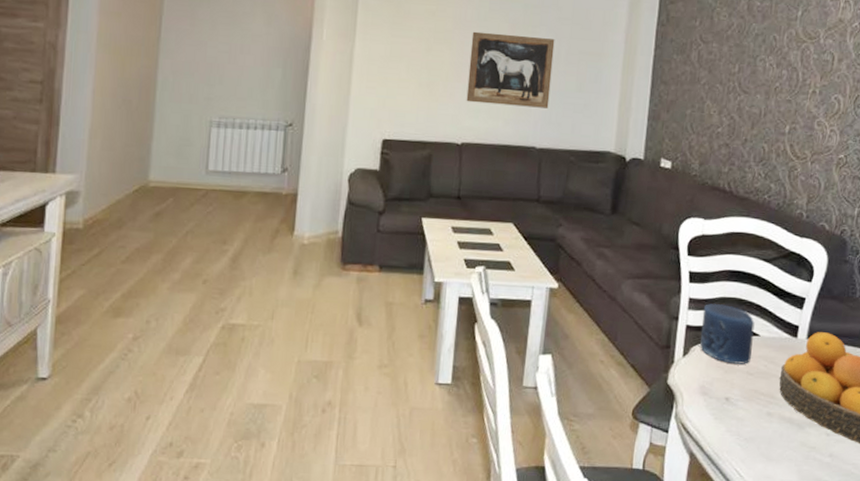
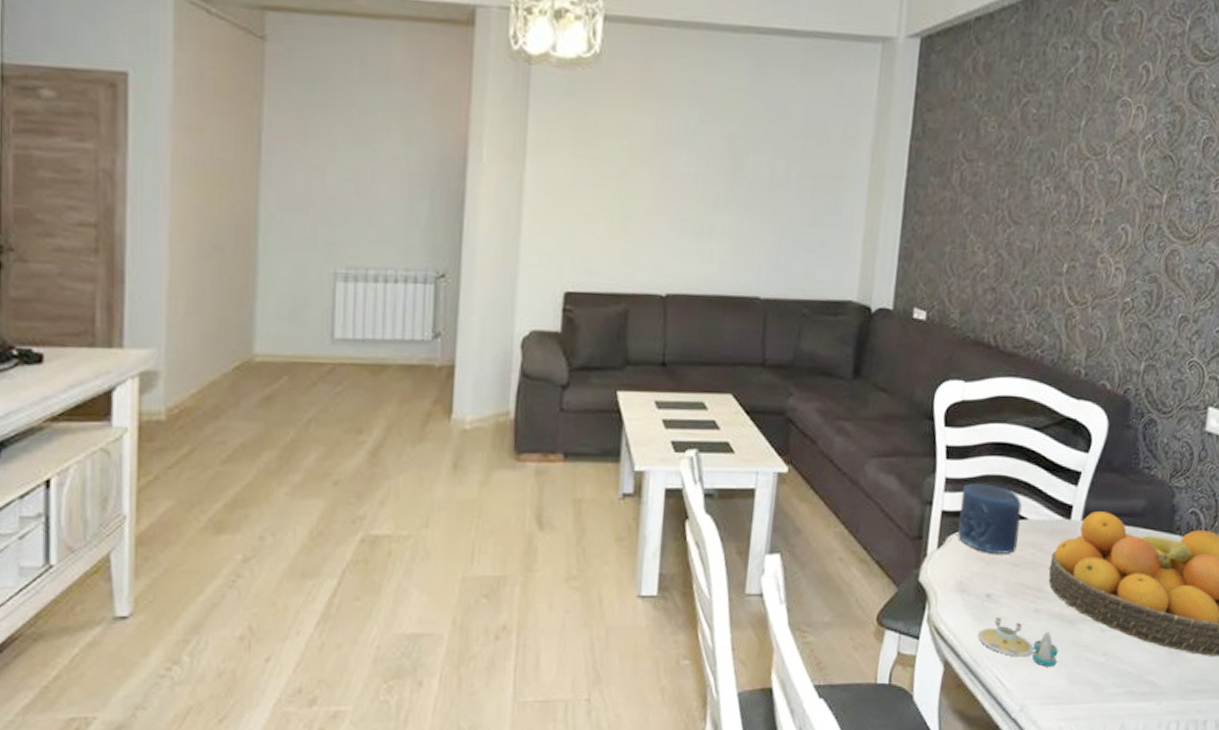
wall art: present [466,31,555,109] -> none [671,149,784,248]
salt and pepper shaker set: none [718,418,789,464] -> present [977,617,1058,667]

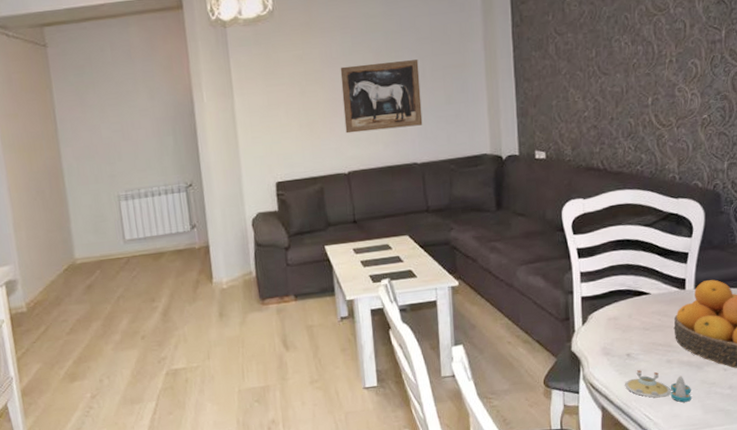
wall art: none [671,149,784,248] -> present [340,59,423,134]
candle: present [957,483,1022,554] -> none [594,272,645,323]

